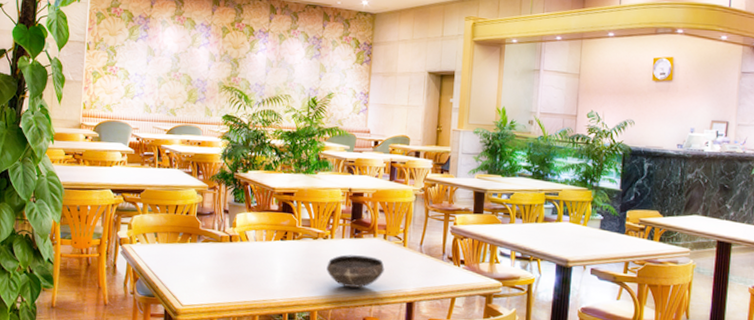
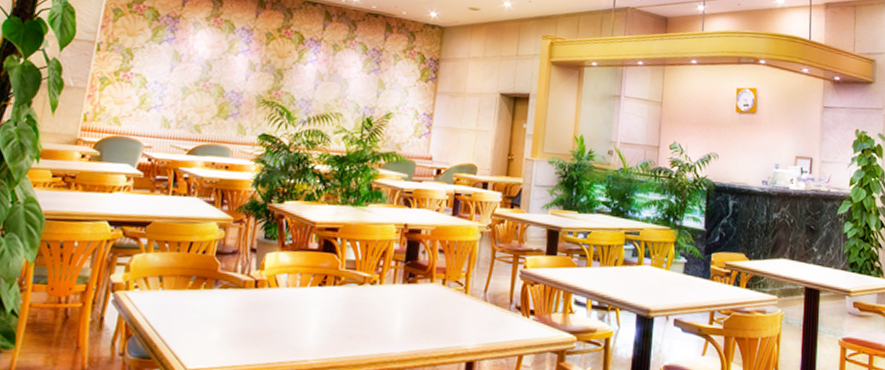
bowl: present [326,254,385,288] -> none [372,303,442,344]

